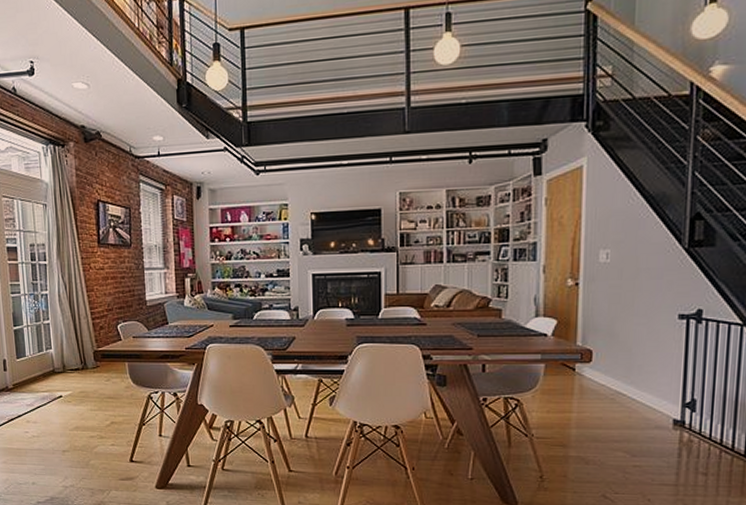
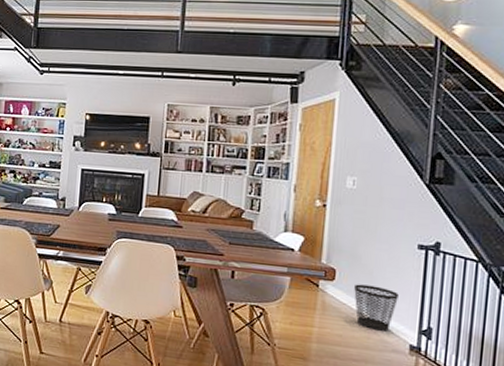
wastebasket: none [613,363,660,408] -> present [354,284,399,331]

